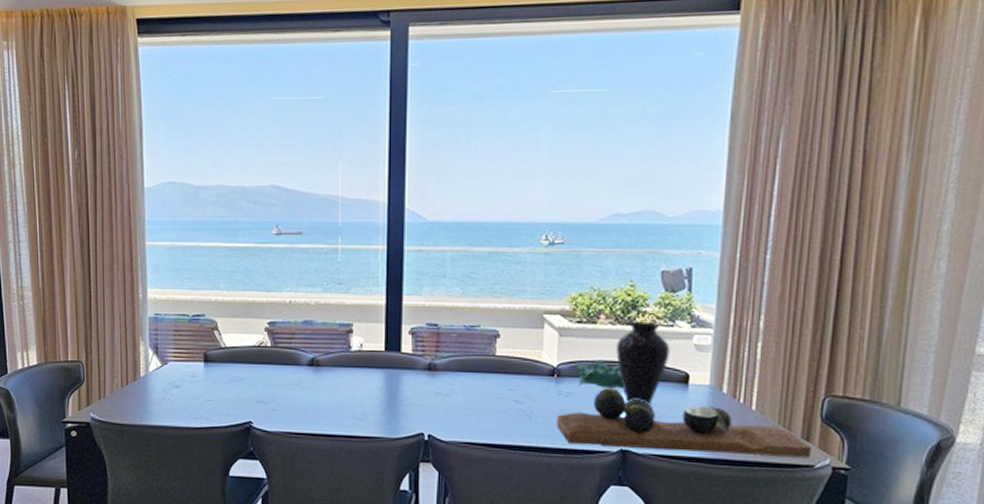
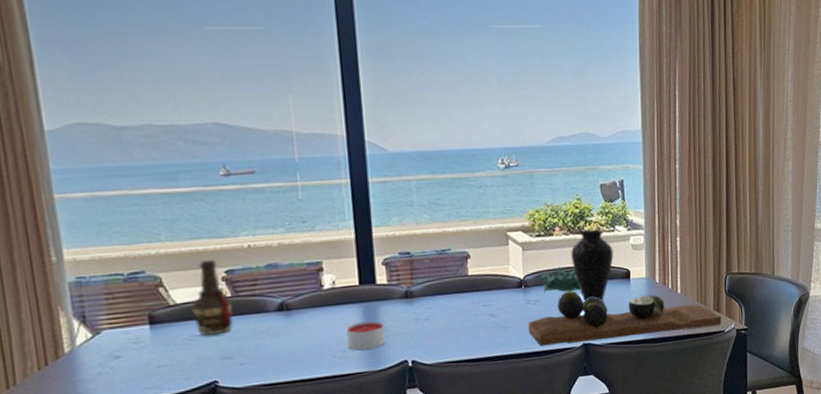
bottle: none [238,311,272,380] -> present [191,260,234,336]
candle: none [367,387,405,416] -> present [346,321,386,351]

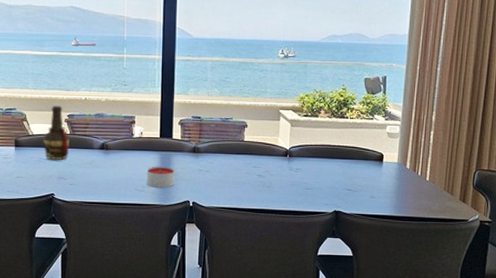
decorative tray: present [528,290,722,347] -> none [288,165,467,214]
decorative bowl: present [540,267,581,292] -> none [303,144,338,166]
vase: present [571,229,614,303] -> none [332,115,370,178]

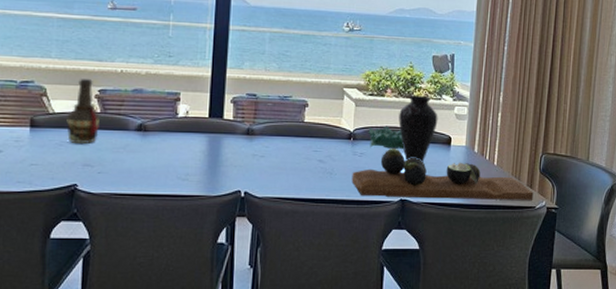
candle: present [146,166,175,188] -> none [191,150,225,176]
decorative tray: none [288,165,467,214] -> present [352,149,534,200]
decorative bowl: none [303,144,338,166] -> present [368,126,405,150]
vase: none [332,115,370,178] -> present [398,95,438,163]

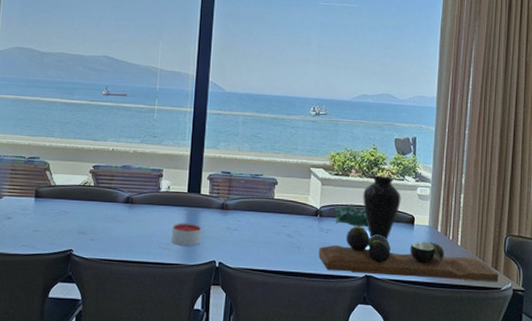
bottle: present [66,79,101,145] -> none [65,156,95,214]
candle: none [191,150,225,176] -> present [171,222,202,246]

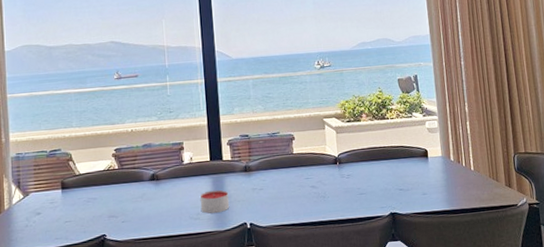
decorative tray: present [318,226,499,282] -> none [343,167,514,215]
decorative bowl: present [334,204,369,228] -> none [351,147,387,168]
vase: present [363,175,401,241] -> none [376,115,413,178]

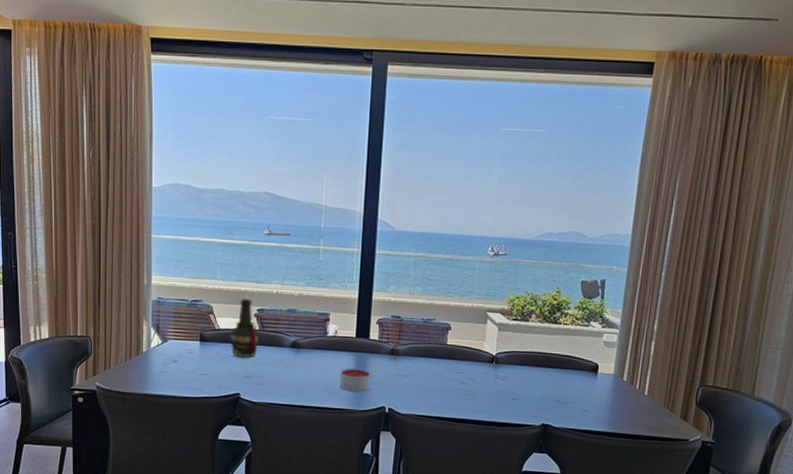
bottle: none [91,141,119,199] -> present [230,299,260,358]

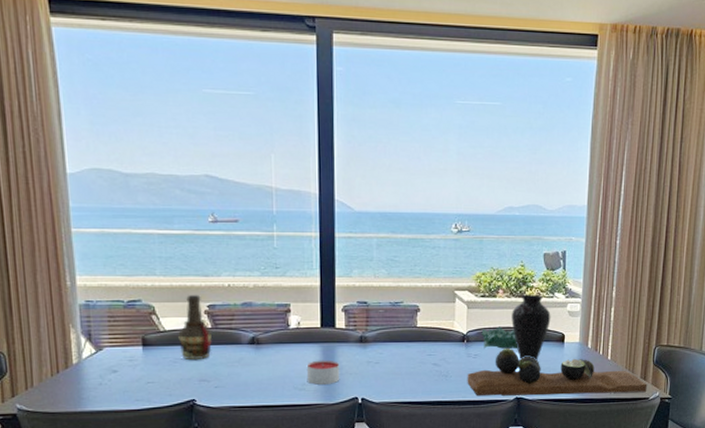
decorative tray: none [493,373,688,433] -> present [467,349,647,397]
decorative bowl: none [511,351,548,375] -> present [481,326,518,350]
vase: none [543,320,585,390] -> present [511,294,551,362]

